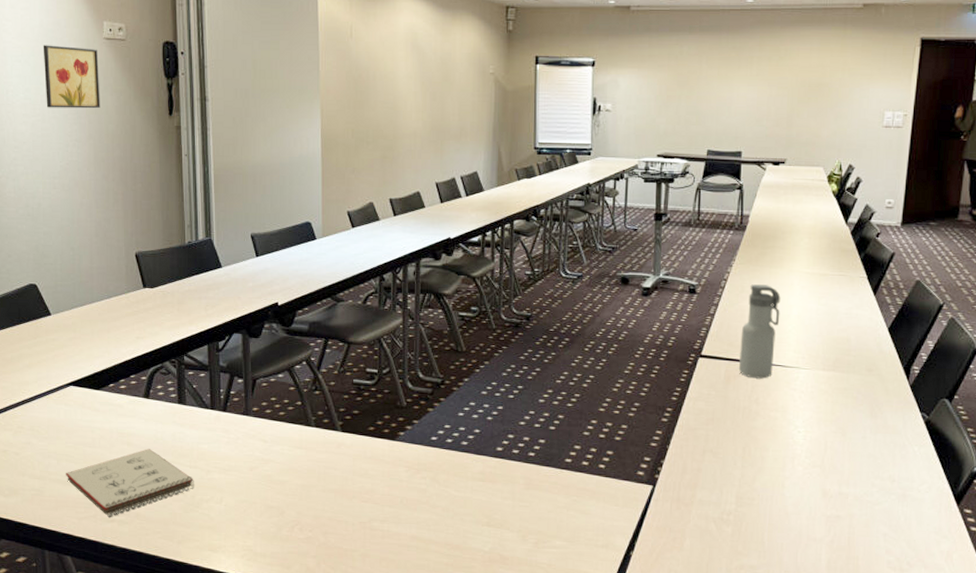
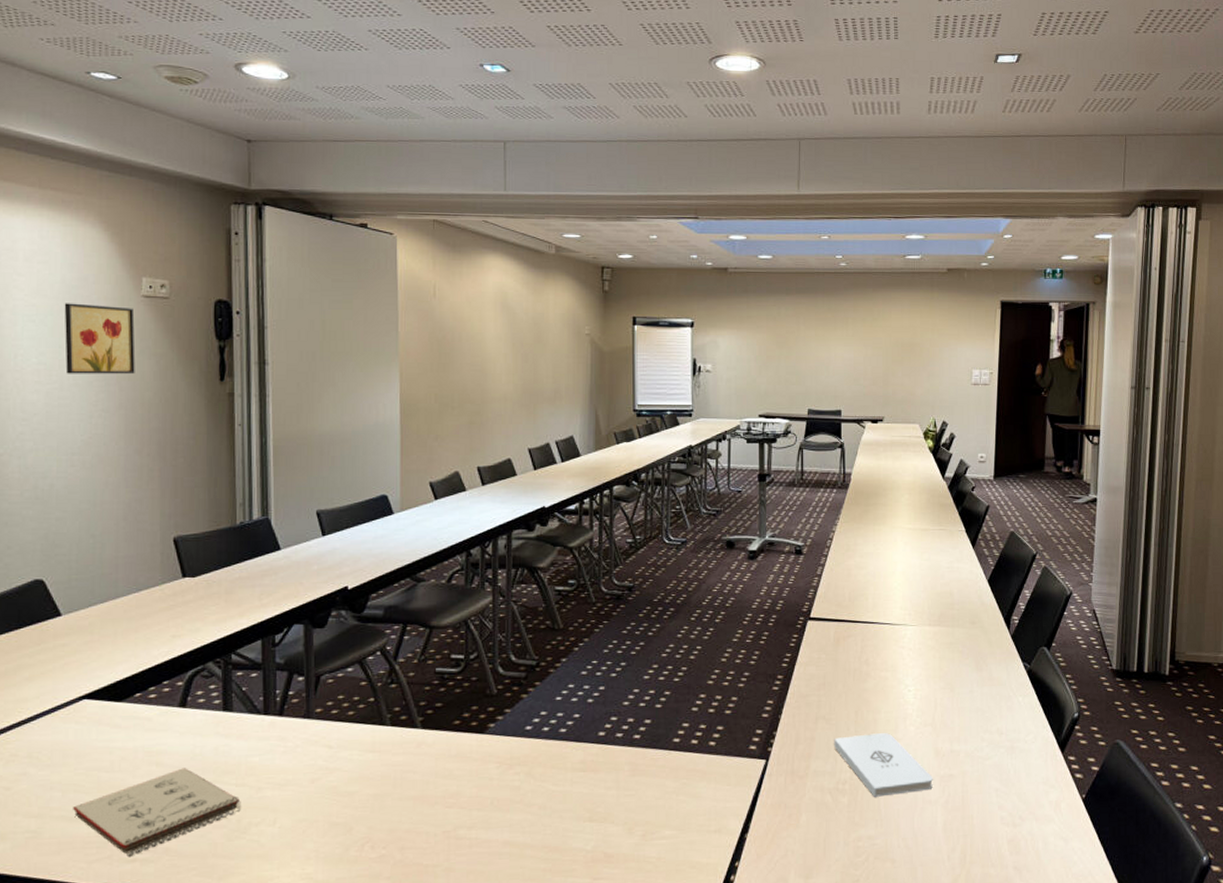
notepad: none [720,470,819,530] -> present [834,733,933,797]
water bottle: present [738,284,781,379] -> none [847,542,885,639]

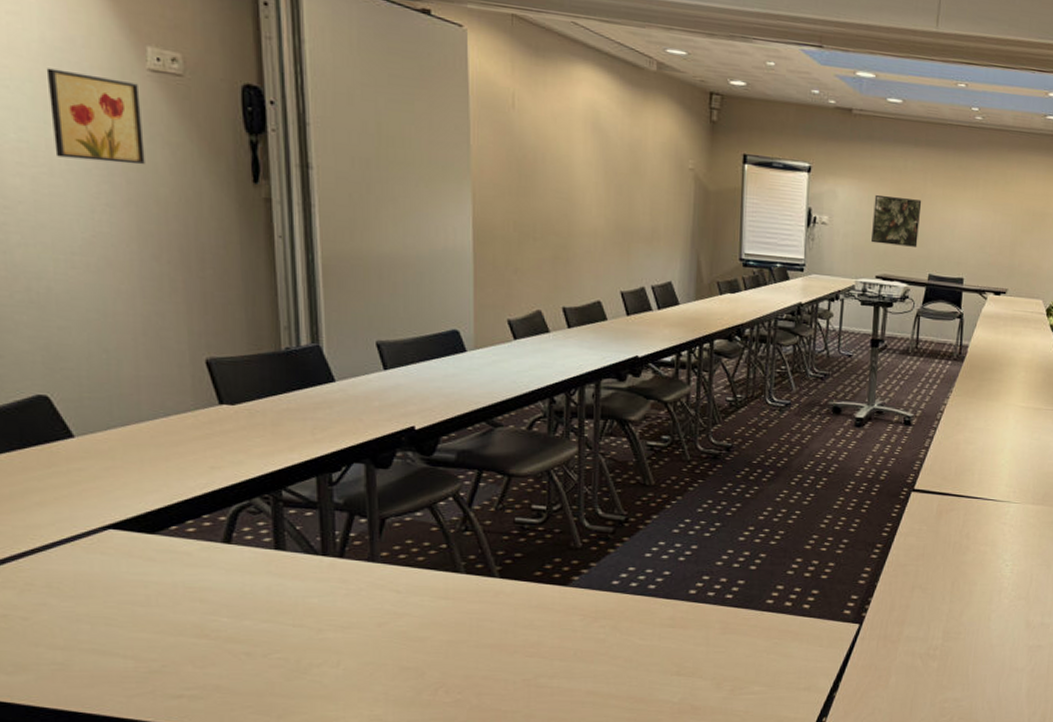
notepad: present [73,768,241,858] -> none [105,606,300,693]
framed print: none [753,342,797,385] -> present [871,195,922,247]
notepad: present [834,733,933,797] -> none [928,604,1022,663]

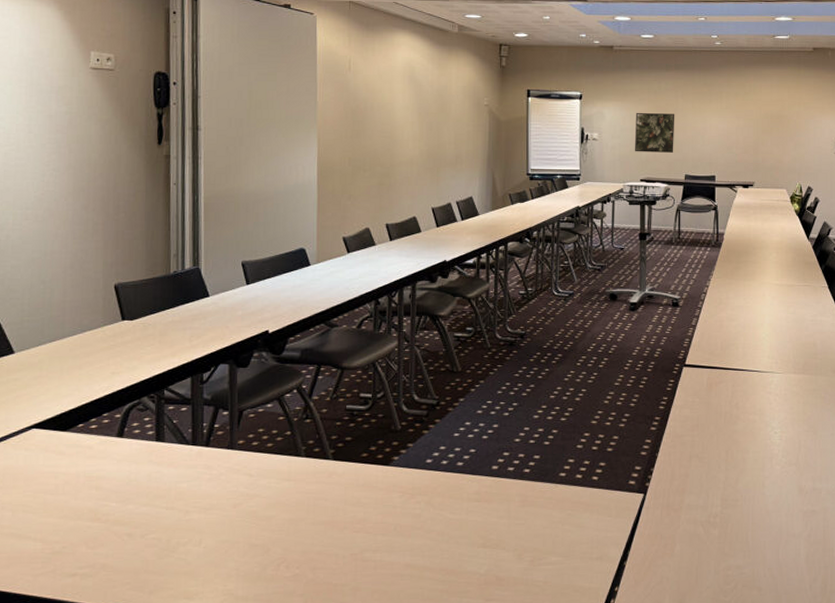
wall art: present [46,68,145,165] -> none [21,74,84,138]

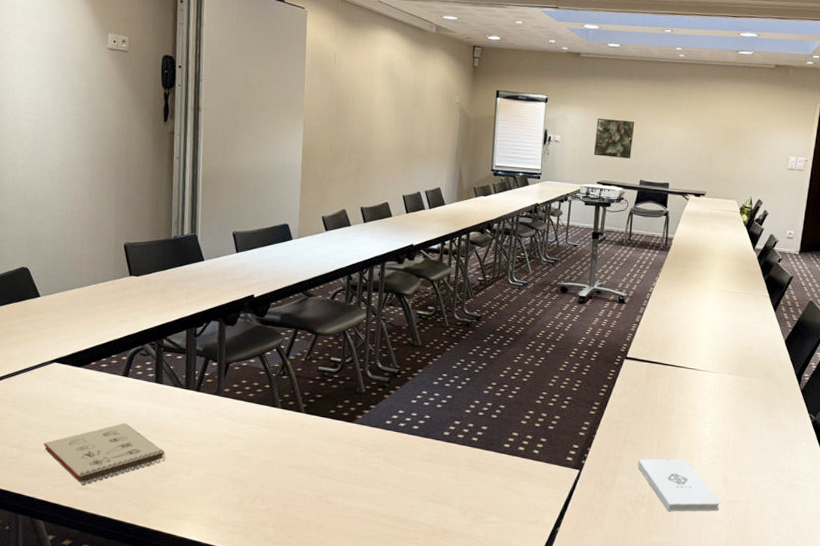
notepad: none [22,492,171,572] -> present [44,423,166,486]
notepad: none [706,471,797,530] -> present [638,459,720,512]

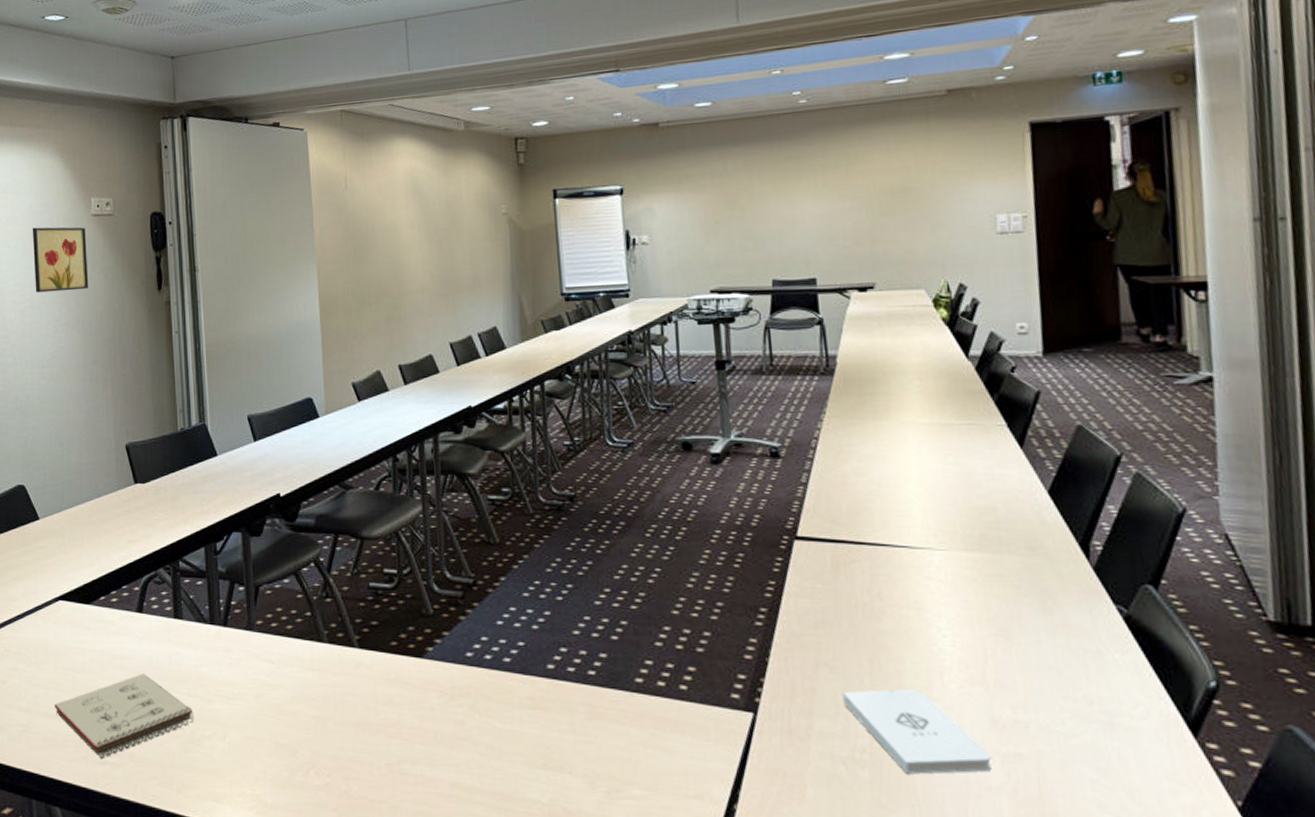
wall art: none [49,51,102,112] -> present [32,227,89,293]
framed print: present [594,119,635,159] -> none [696,201,754,256]

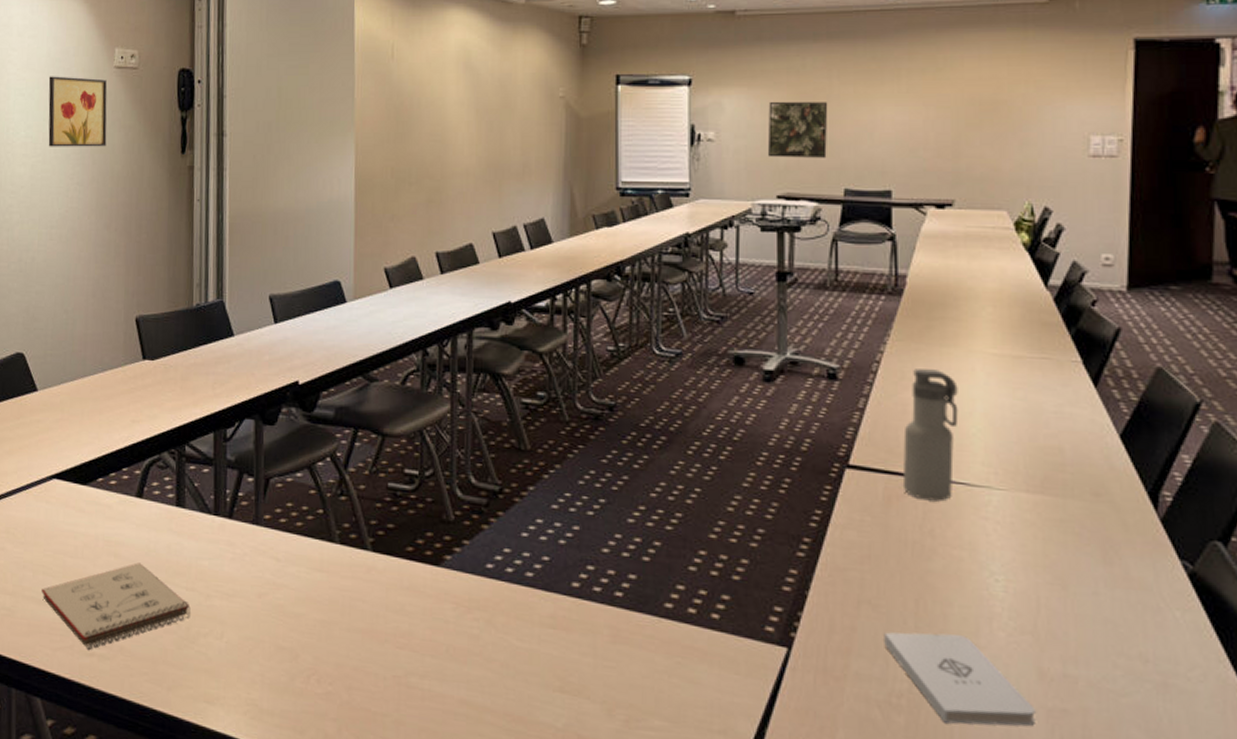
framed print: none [696,201,754,256] -> present [768,102,828,158]
water bottle: none [845,442,896,565] -> present [902,369,959,502]

